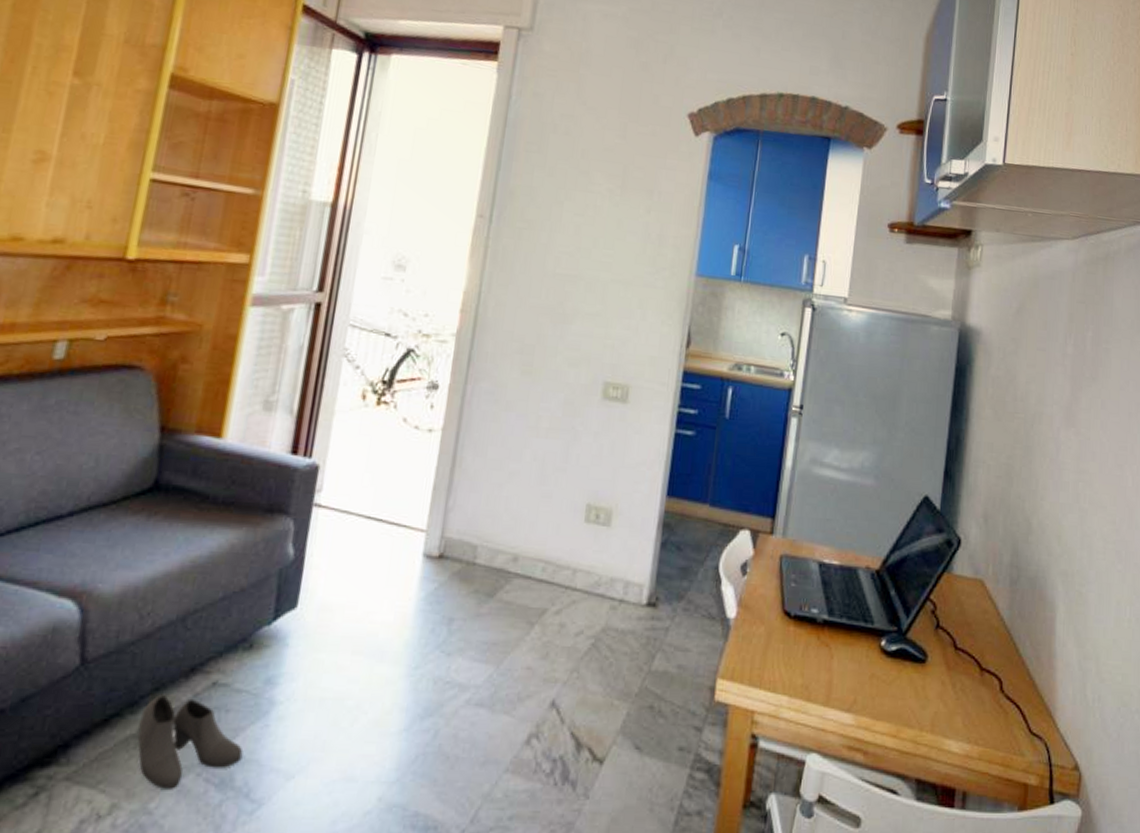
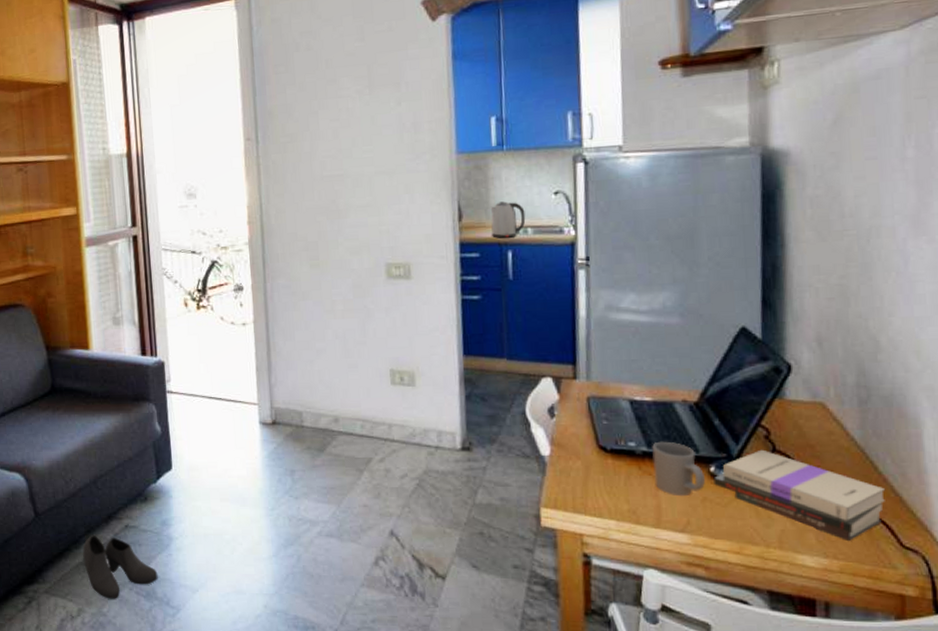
kettle: none [716,334,752,374] -> present [491,201,526,238]
mug: none [830,609,876,672] -> present [652,441,705,497]
books: none [883,624,1023,725] -> present [714,449,886,541]

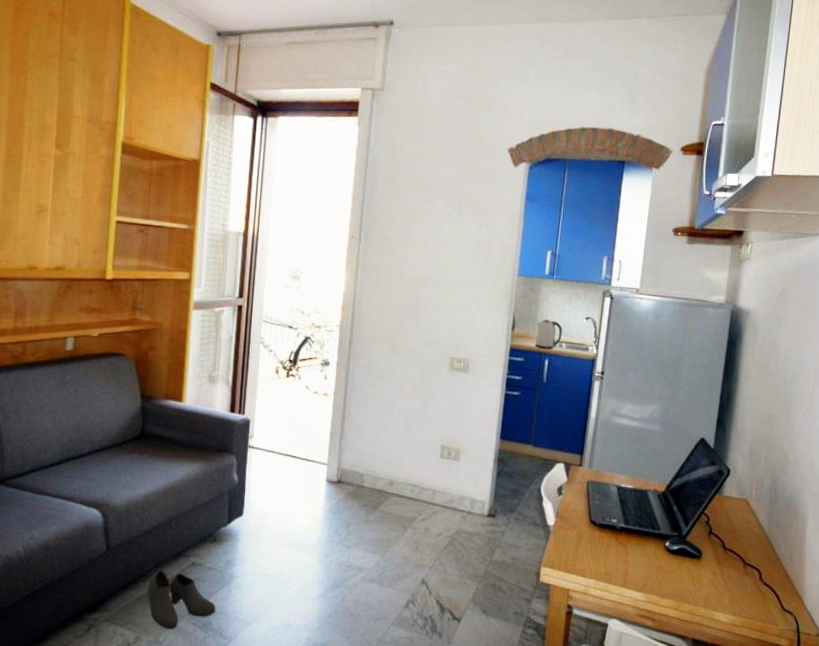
mug: present [652,441,705,497] -> none [626,520,661,564]
books: present [714,449,886,541] -> none [667,531,778,603]

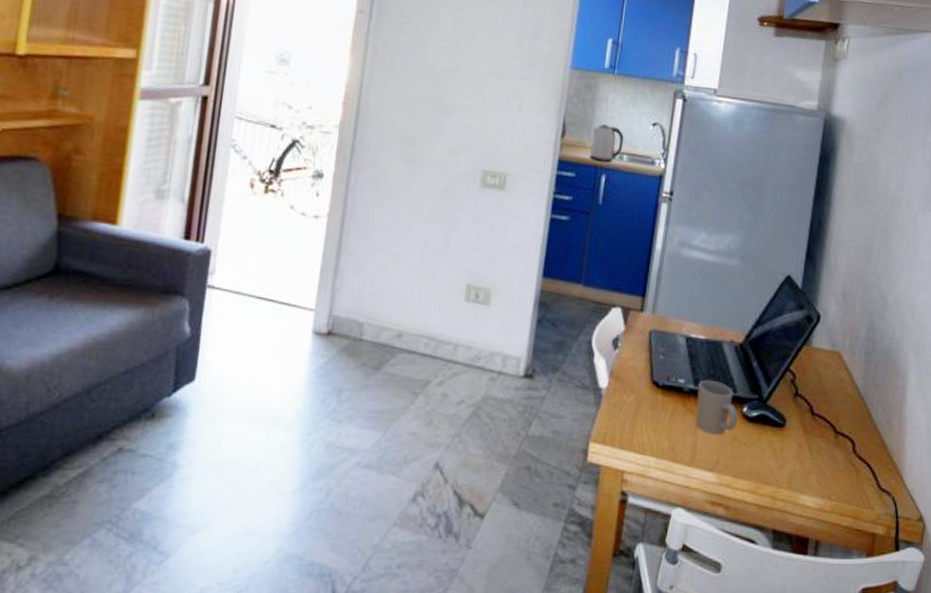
shoe: present [147,570,216,629] -> none [50,460,150,543]
mug: none [626,520,661,564] -> present [695,379,738,436]

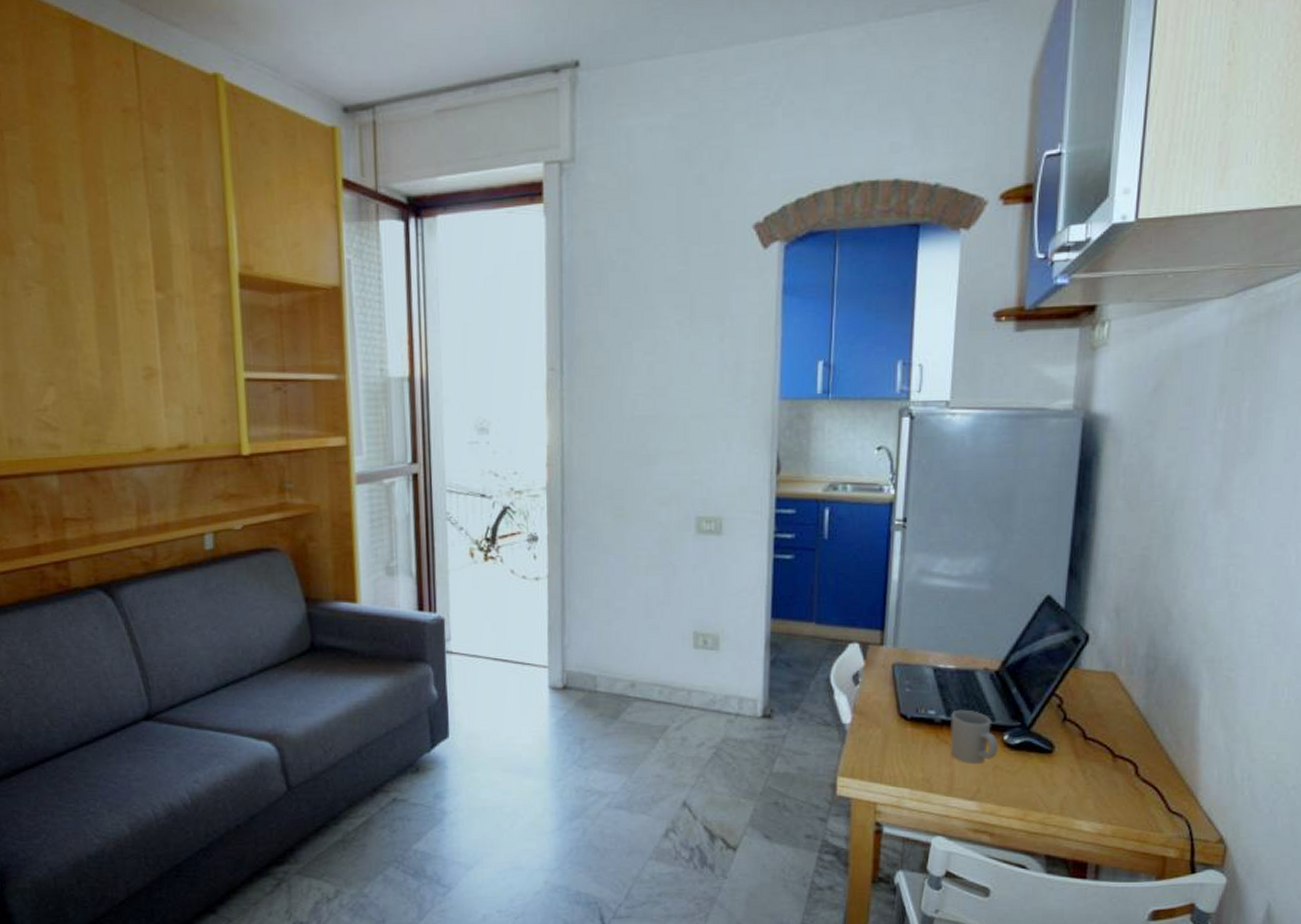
kettle: present [590,124,624,162] -> none [810,455,846,494]

